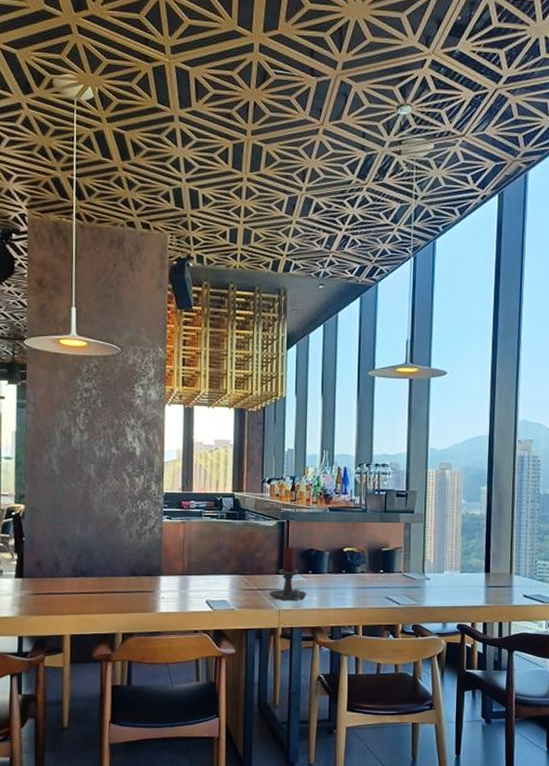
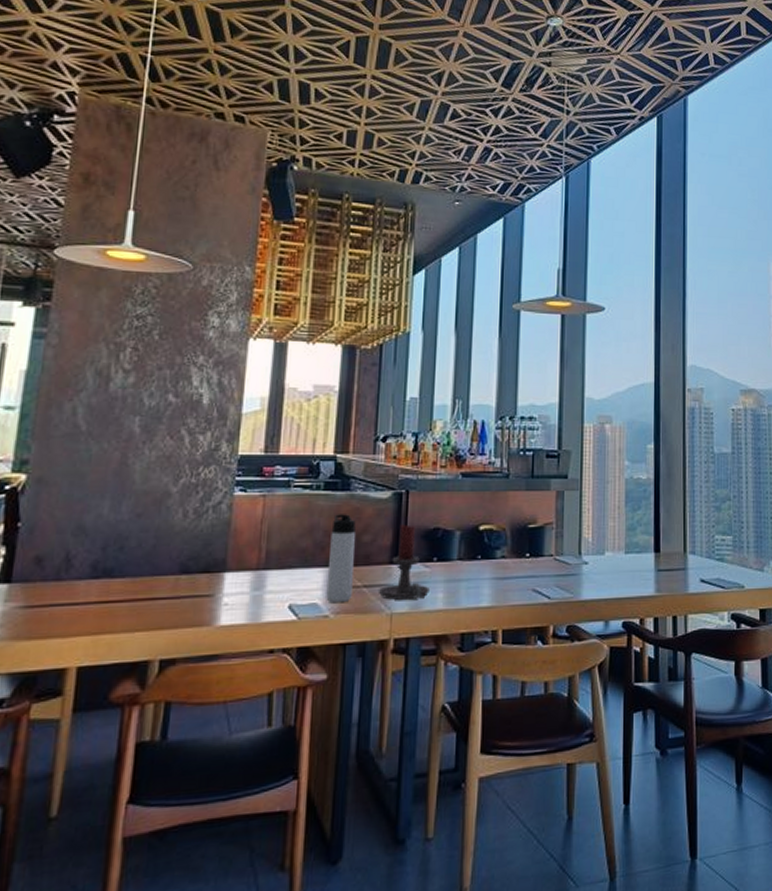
thermos bottle: none [232,537,250,601] -> present [326,514,356,603]

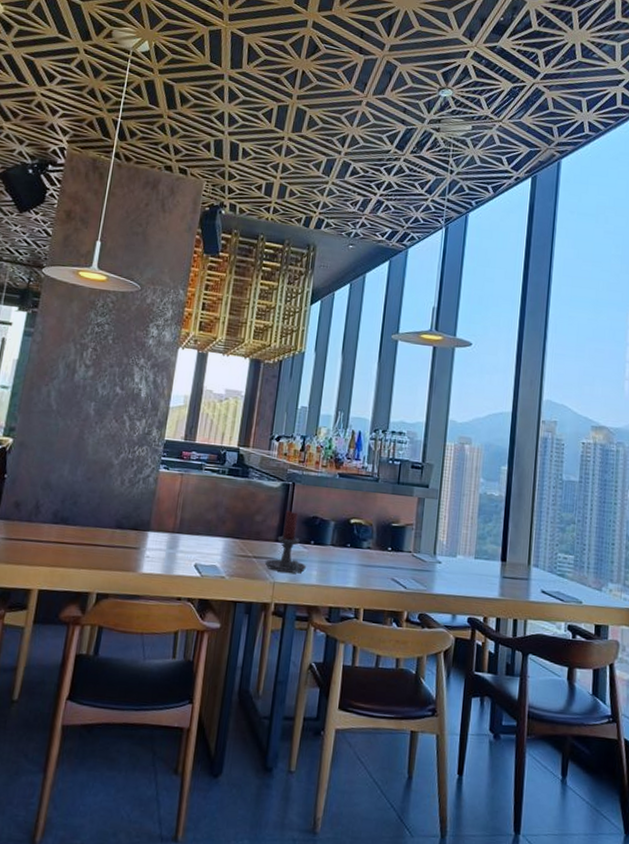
thermos bottle: present [326,514,356,603] -> none [223,496,251,568]

